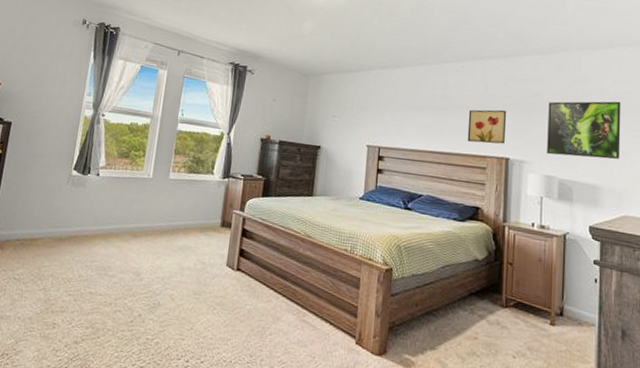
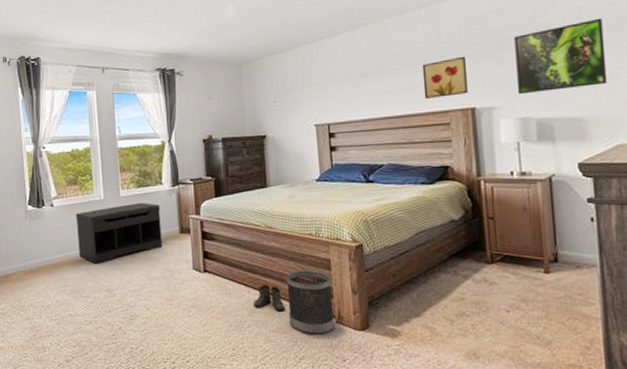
bench: none [114,187,206,243] -> present [75,202,162,264]
boots: none [279,293,312,324] -> present [253,285,287,312]
wastebasket: none [311,284,358,354] -> present [286,270,335,334]

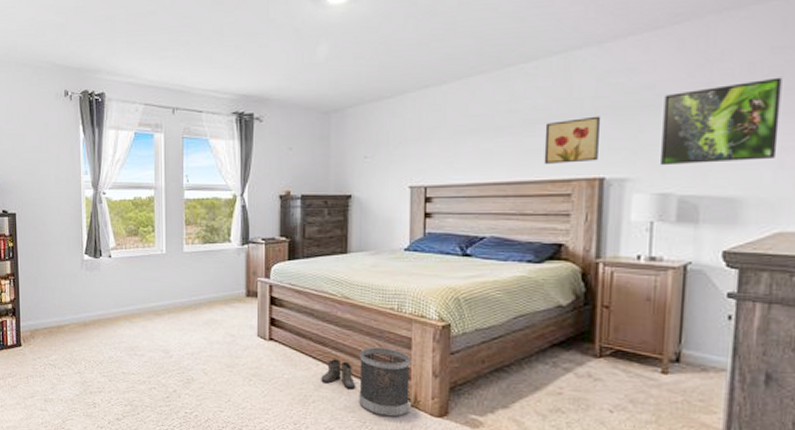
bench: present [75,202,162,264] -> none [134,260,226,322]

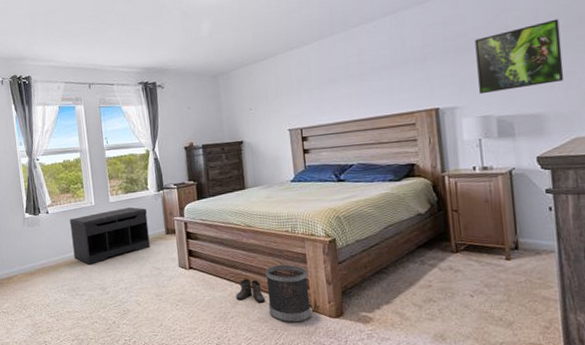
bench: none [134,260,226,322] -> present [69,207,150,265]
wall art: present [544,116,601,164] -> none [388,60,432,101]

